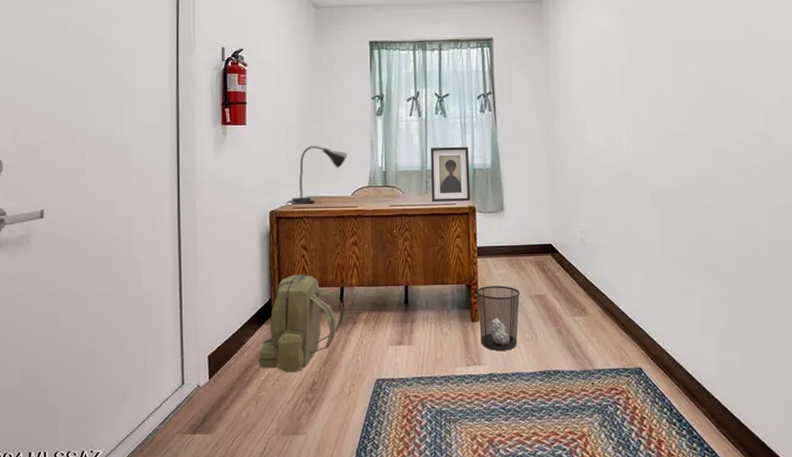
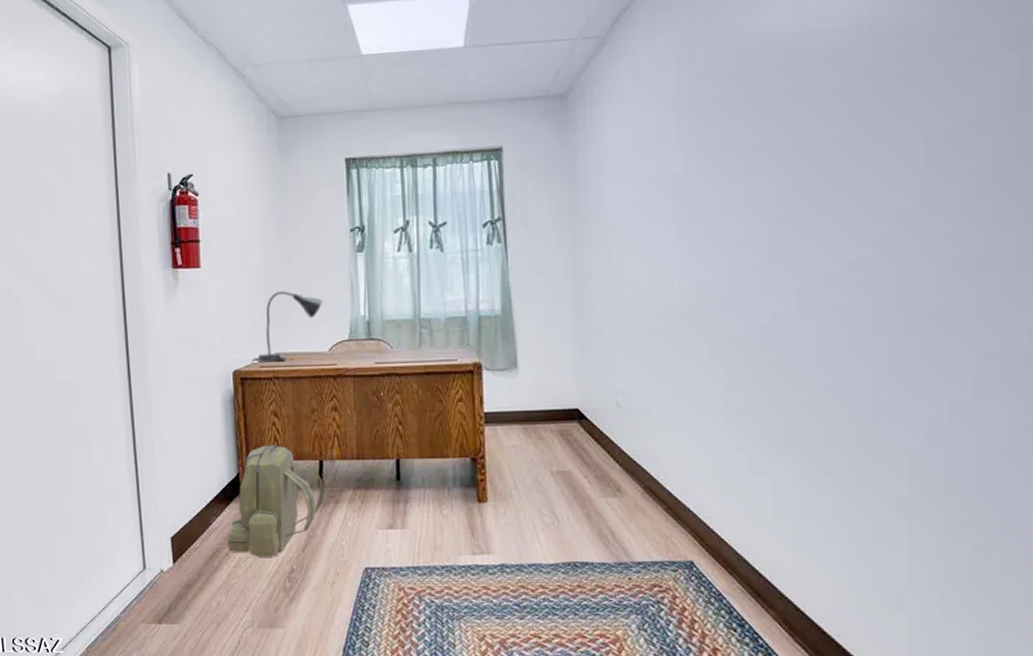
picture frame: present [430,146,471,202] -> none [424,287,476,358]
waste bin: present [476,286,521,351] -> none [483,460,539,537]

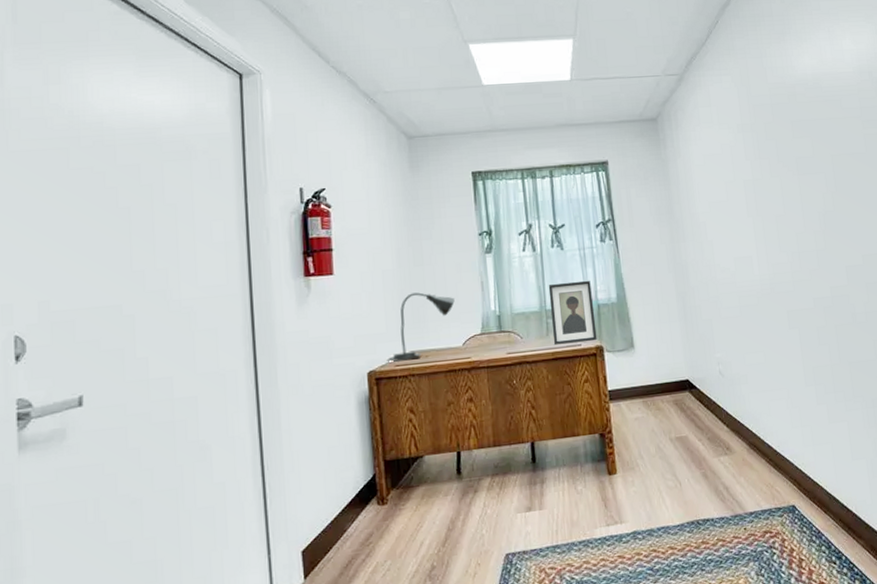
backpack: present [227,445,326,557] -> none [363,441,464,559]
picture frame: none [424,287,476,358] -> present [548,280,598,346]

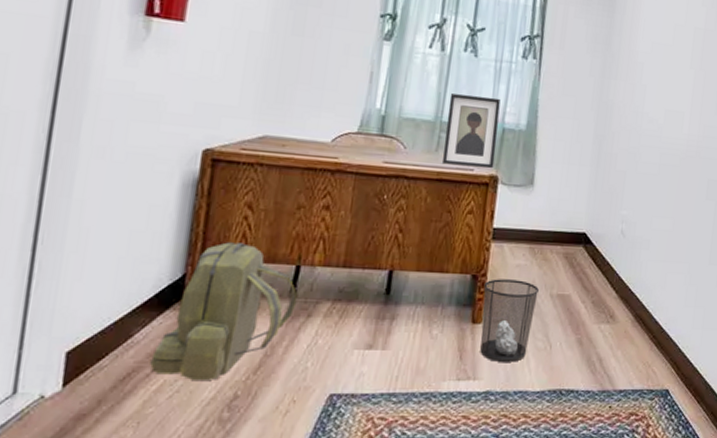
backpack: none [363,441,464,559] -> present [150,242,297,380]
desk lamp: present [387,292,455,362] -> none [231,66,334,146]
waste bin: none [611,430,661,505] -> present [480,279,540,362]

